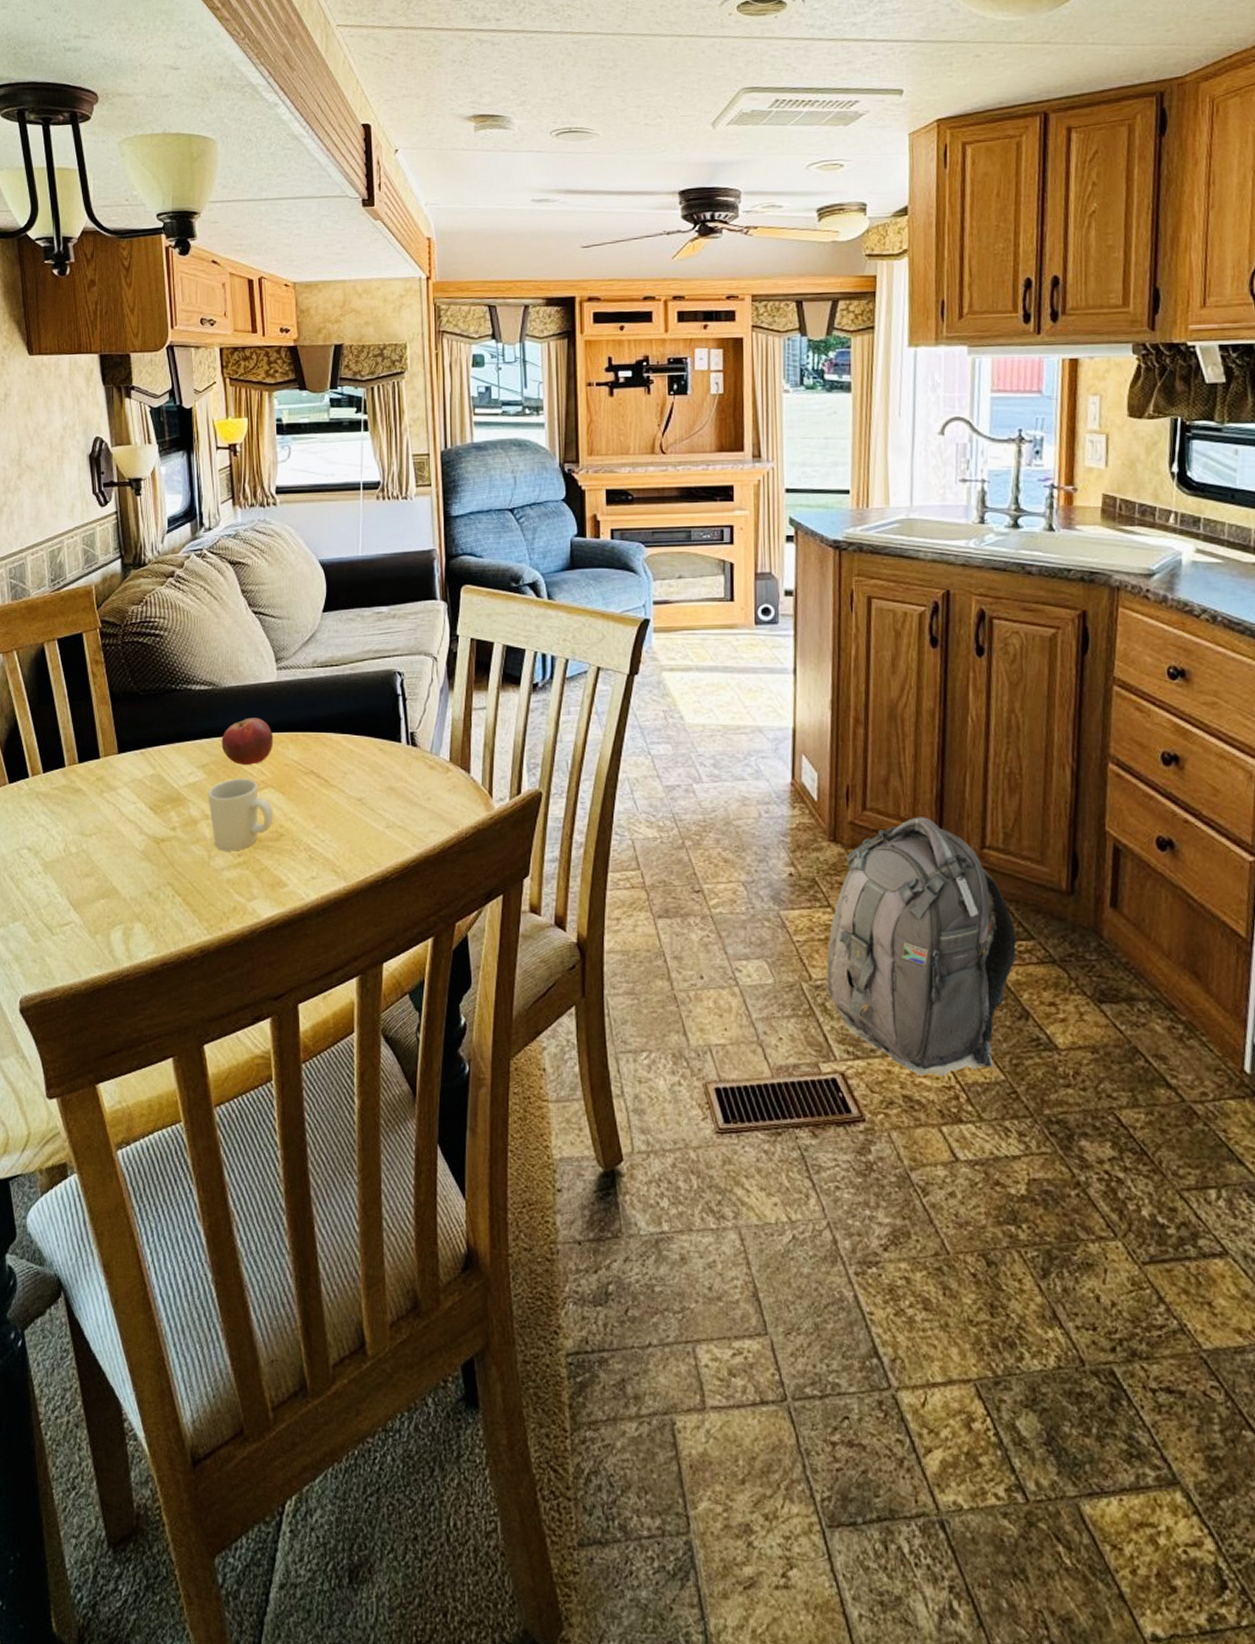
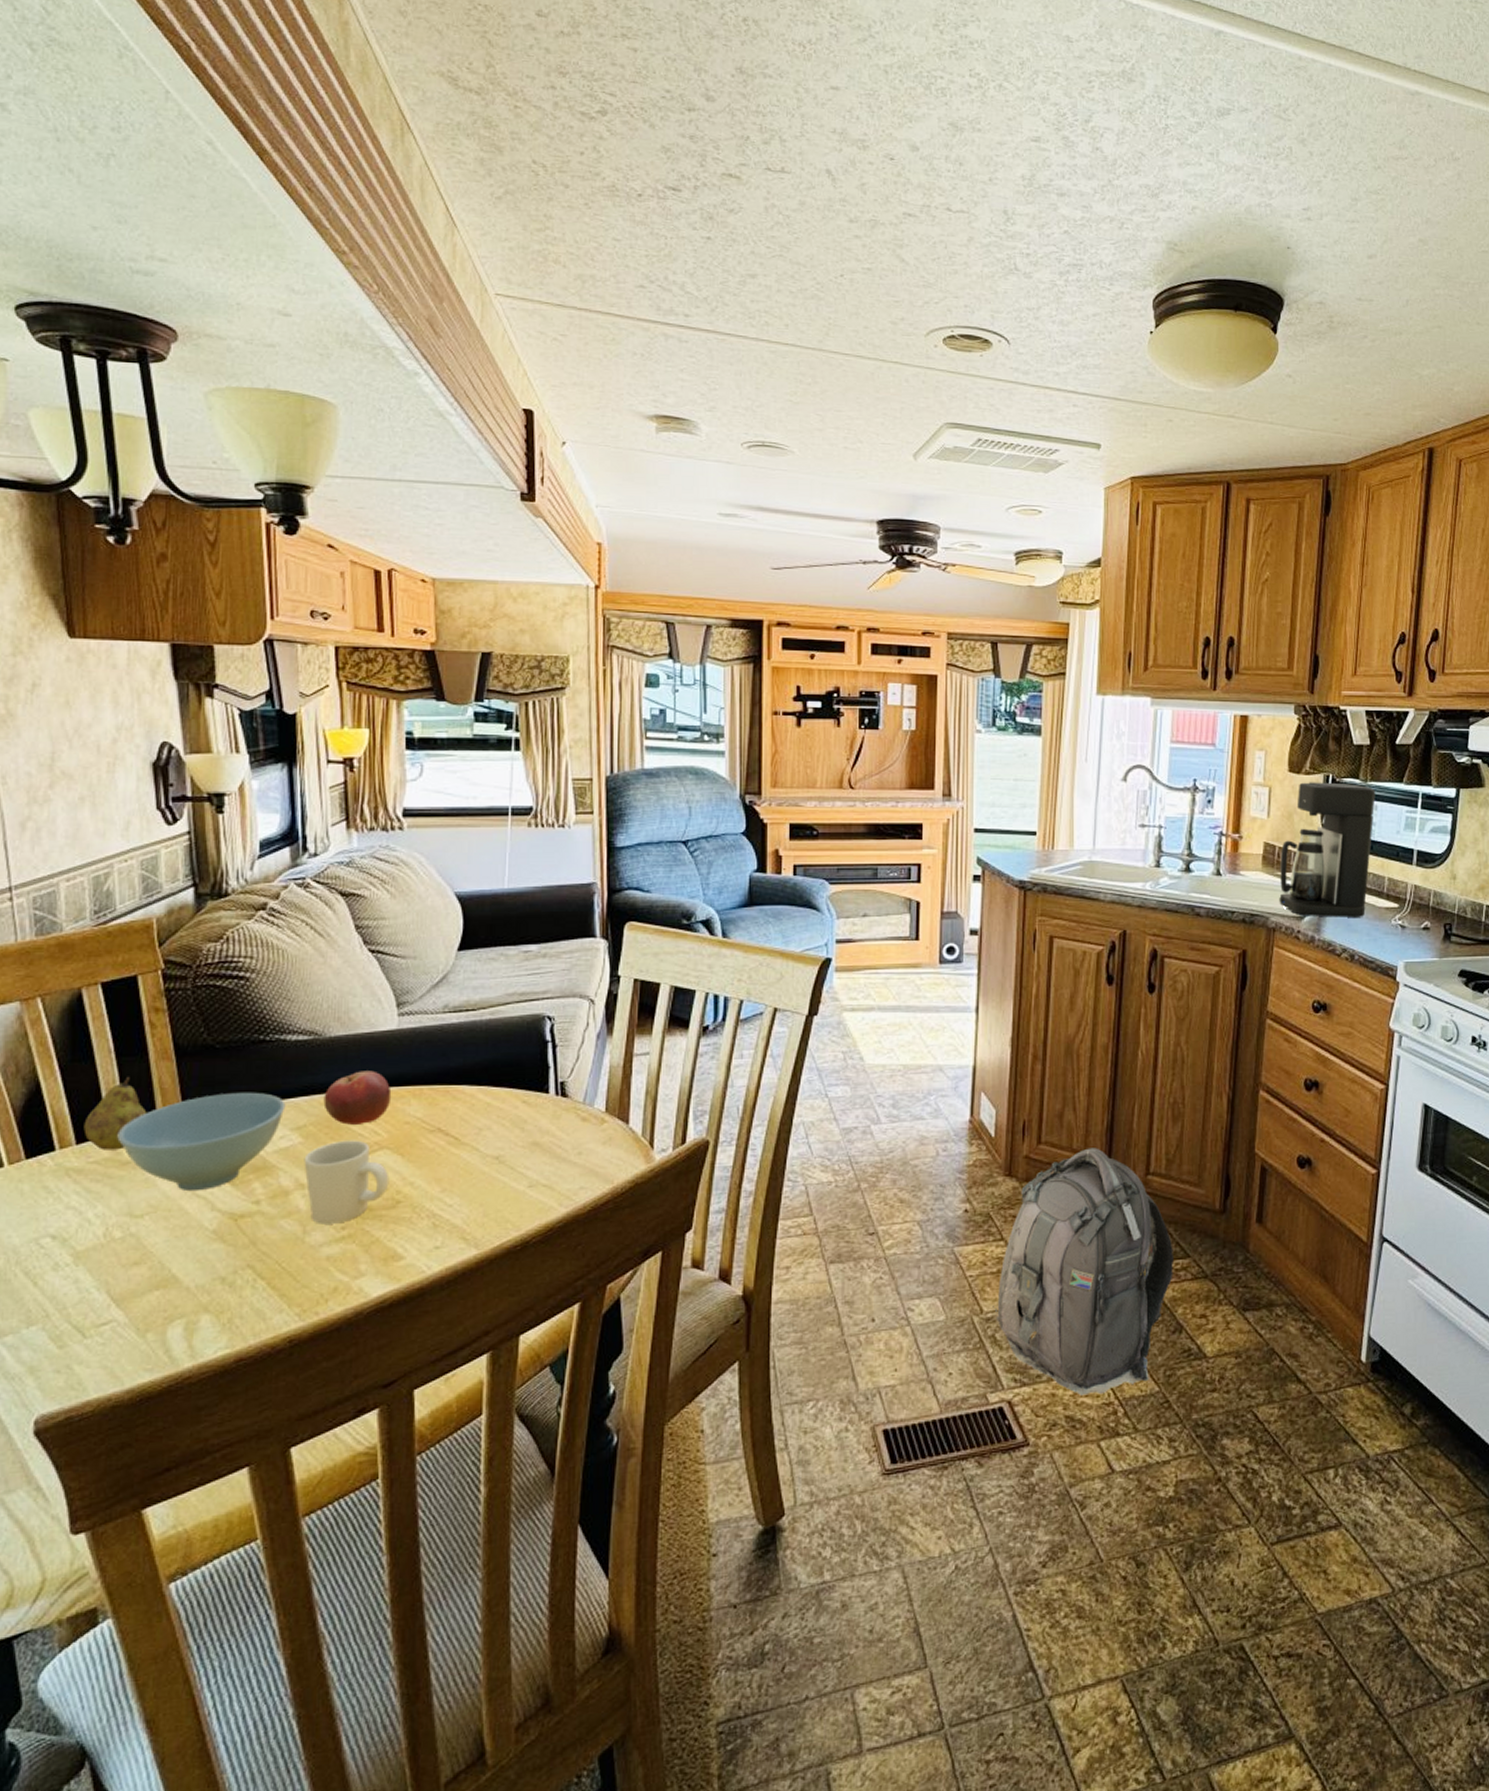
fruit: none [48,718,92,779] -> present [83,1078,147,1151]
bowl: none [72,733,193,817] -> present [117,1092,286,1192]
coffee maker: none [1122,426,1236,575] -> present [1279,782,1376,917]

